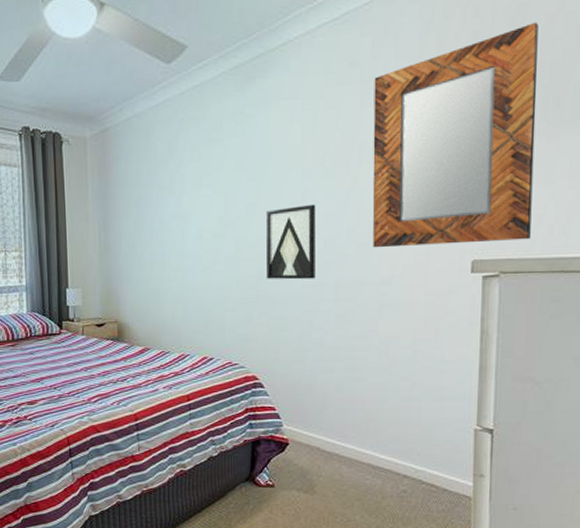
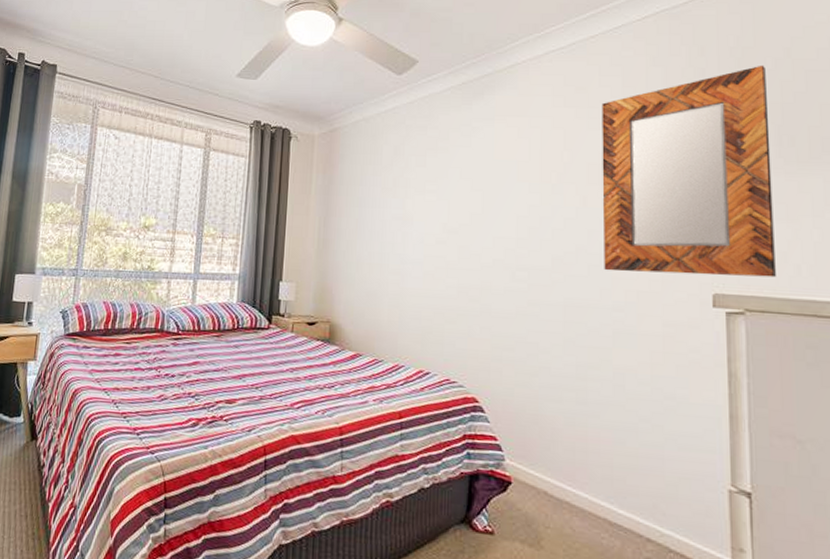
wall art: present [265,204,316,280] -> none [490,219,543,297]

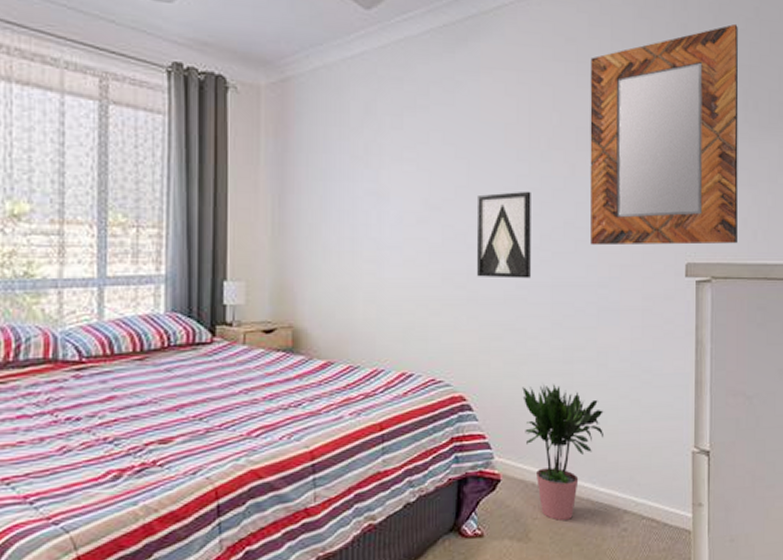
wall art: none [490,219,543,297] -> present [476,191,531,279]
potted plant: none [534,397,623,536] -> present [522,384,605,521]

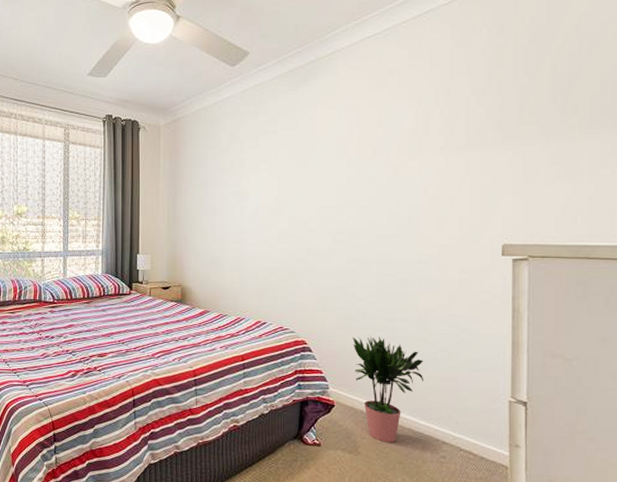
wall art: present [476,191,531,279] -> none [315,189,360,255]
home mirror: present [590,23,739,246] -> none [411,40,557,230]

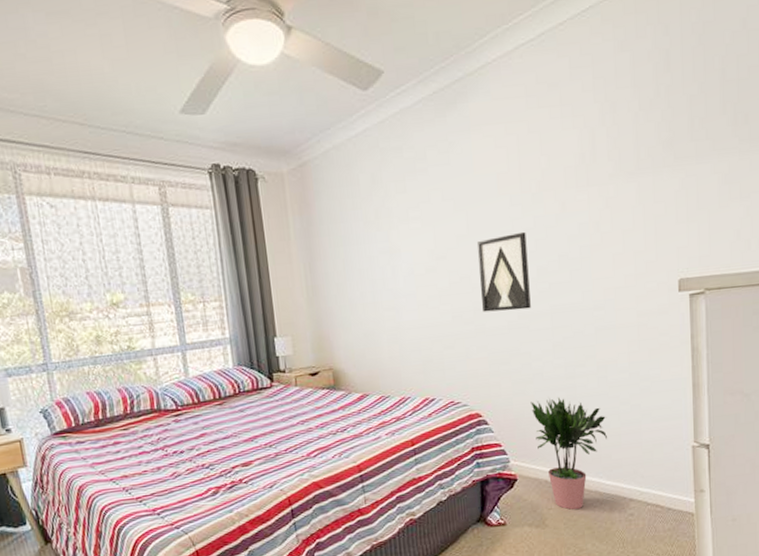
wall art: none [315,189,360,255] -> present [476,231,531,312]

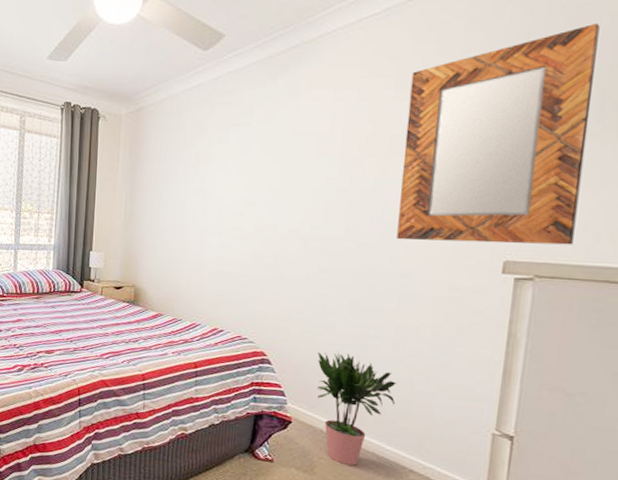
wall art: present [476,231,531,312] -> none [284,191,340,265]
home mirror: none [574,39,730,273] -> present [397,22,600,245]

